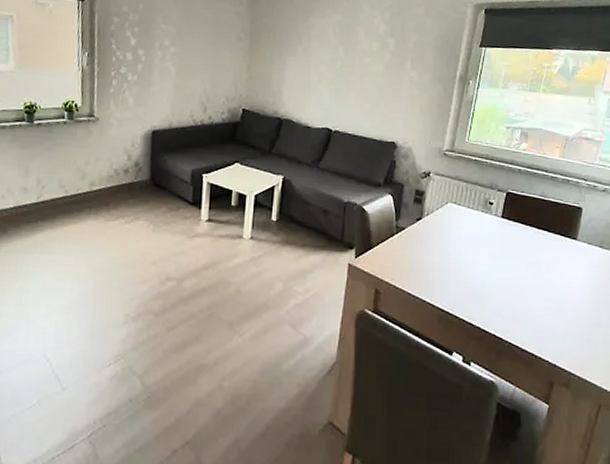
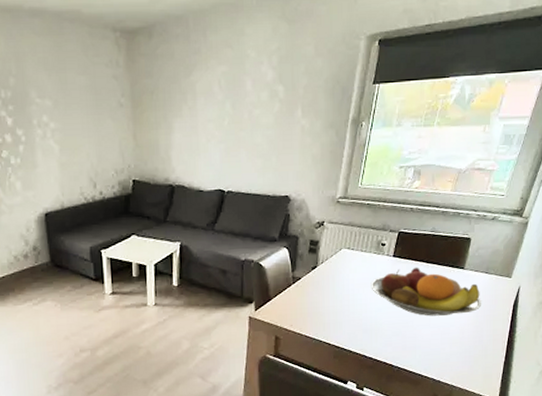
fruit bowl: none [478,231,597,290] -> present [371,267,481,316]

